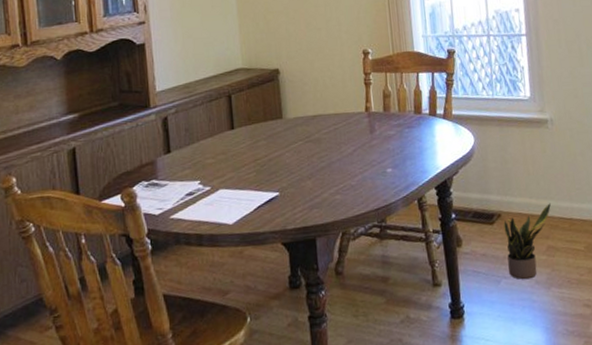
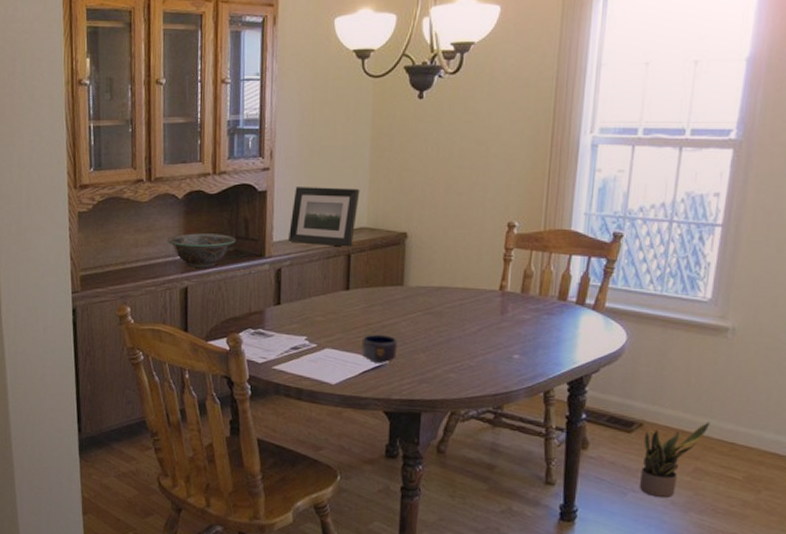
decorative bowl: none [48,90,121,127] -> present [166,233,237,268]
picture frame: none [170,33,232,91] -> present [289,187,360,247]
mug: none [252,167,286,197] -> present [361,334,398,363]

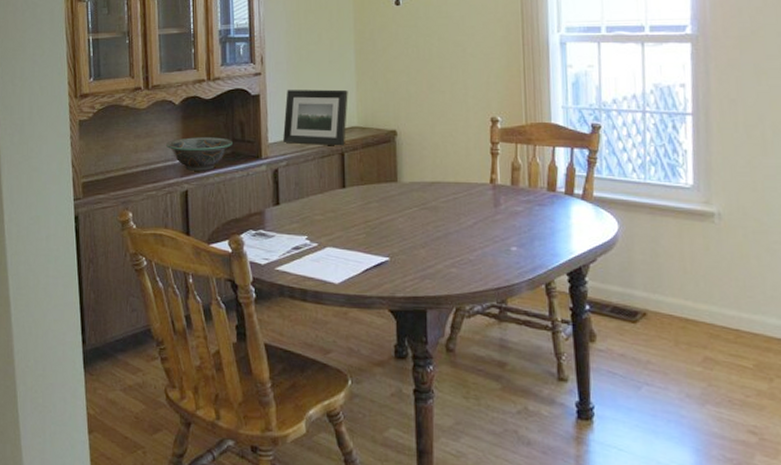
mug: present [361,334,398,363] -> none [361,231,397,260]
potted plant: present [640,421,710,497] -> none [649,308,712,390]

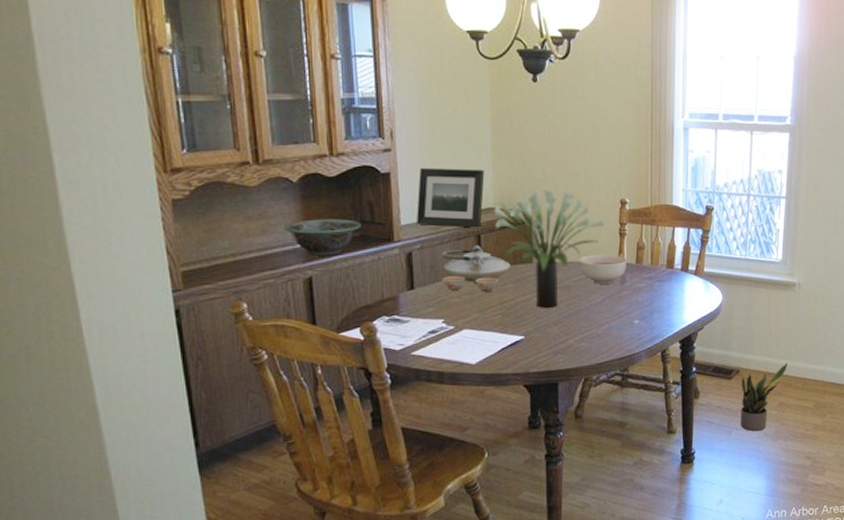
teapot: none [305,162,375,210] -> present [441,244,511,292]
flower arrangement: none [357,107,473,229] -> present [494,188,604,308]
bowl: none [447,175,502,206] -> present [579,255,628,284]
potted plant: none [649,308,712,390] -> present [741,363,787,431]

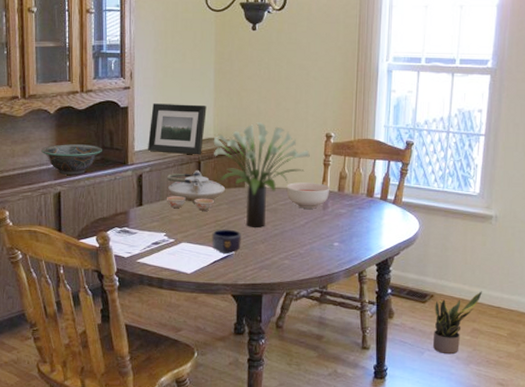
mug: none [498,311,532,339] -> present [212,229,241,254]

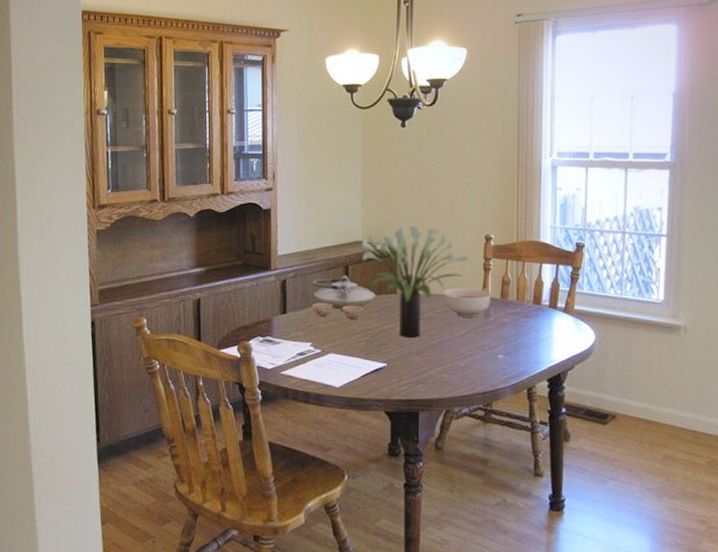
decorative bowl: present [40,144,103,175] -> none [179,248,245,281]
picture frame: present [148,103,207,155] -> none [292,205,354,260]
mug: present [212,229,241,254] -> none [362,339,394,366]
potted plant: present [433,291,482,354] -> none [618,412,673,484]

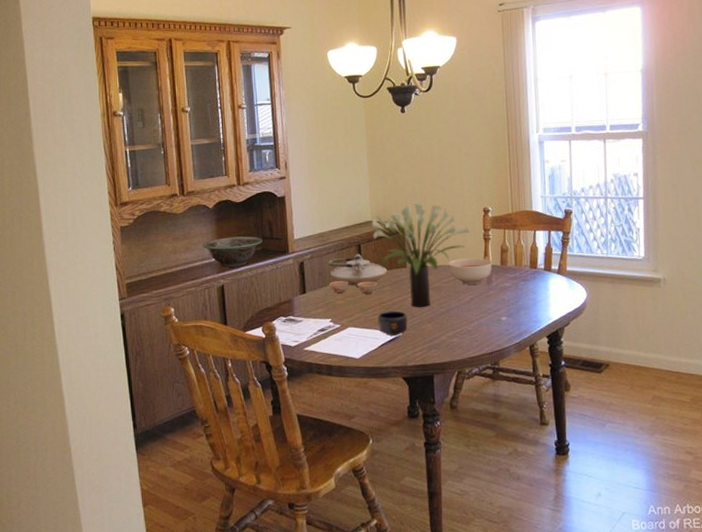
decorative bowl: none [179,248,245,281] -> present [201,236,263,268]
mug: none [362,339,394,366] -> present [377,310,408,336]

